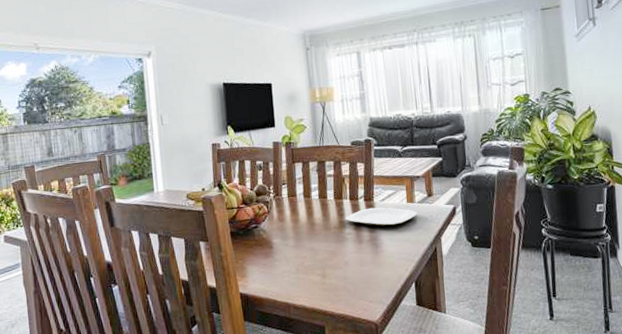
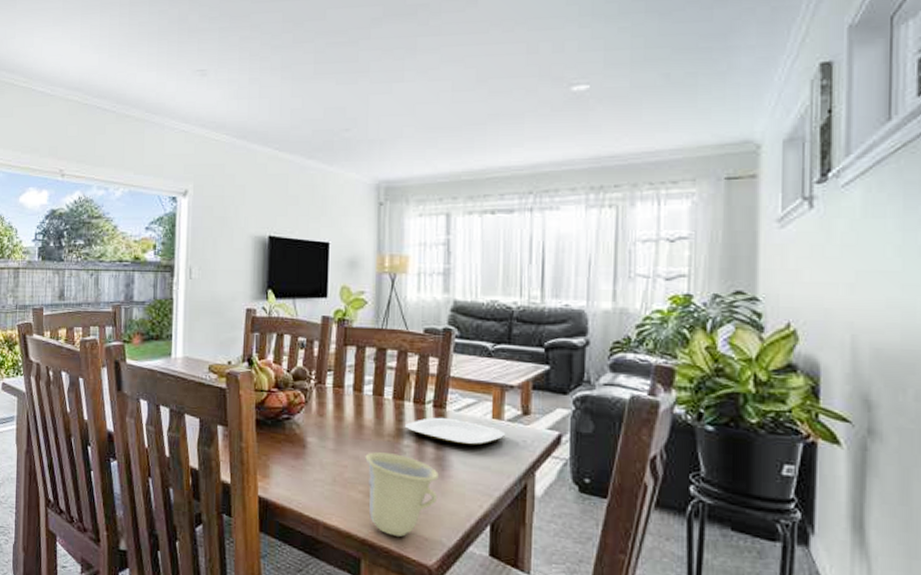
cup: none [319,241,376,304] -> present [365,452,439,537]

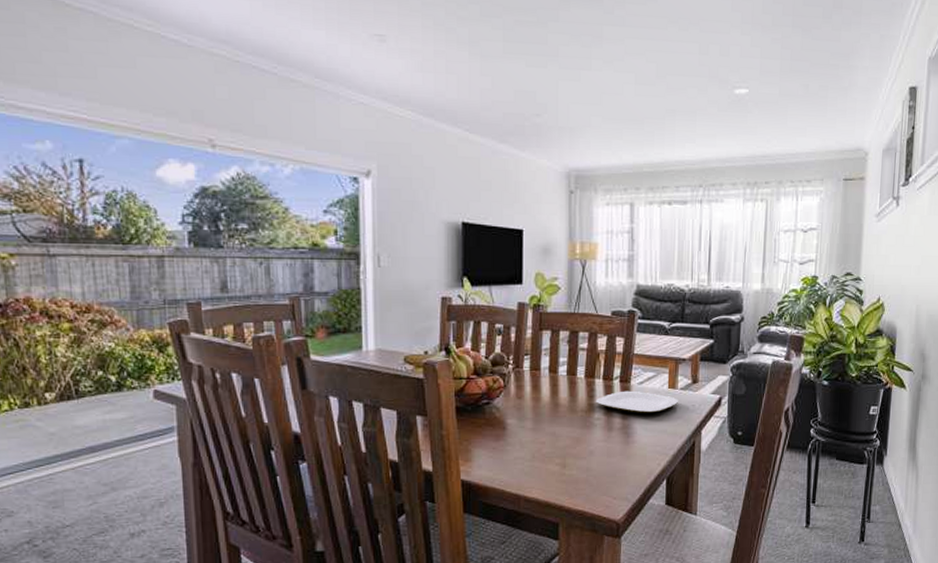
cup: present [365,452,439,537] -> none [561,427,625,499]

